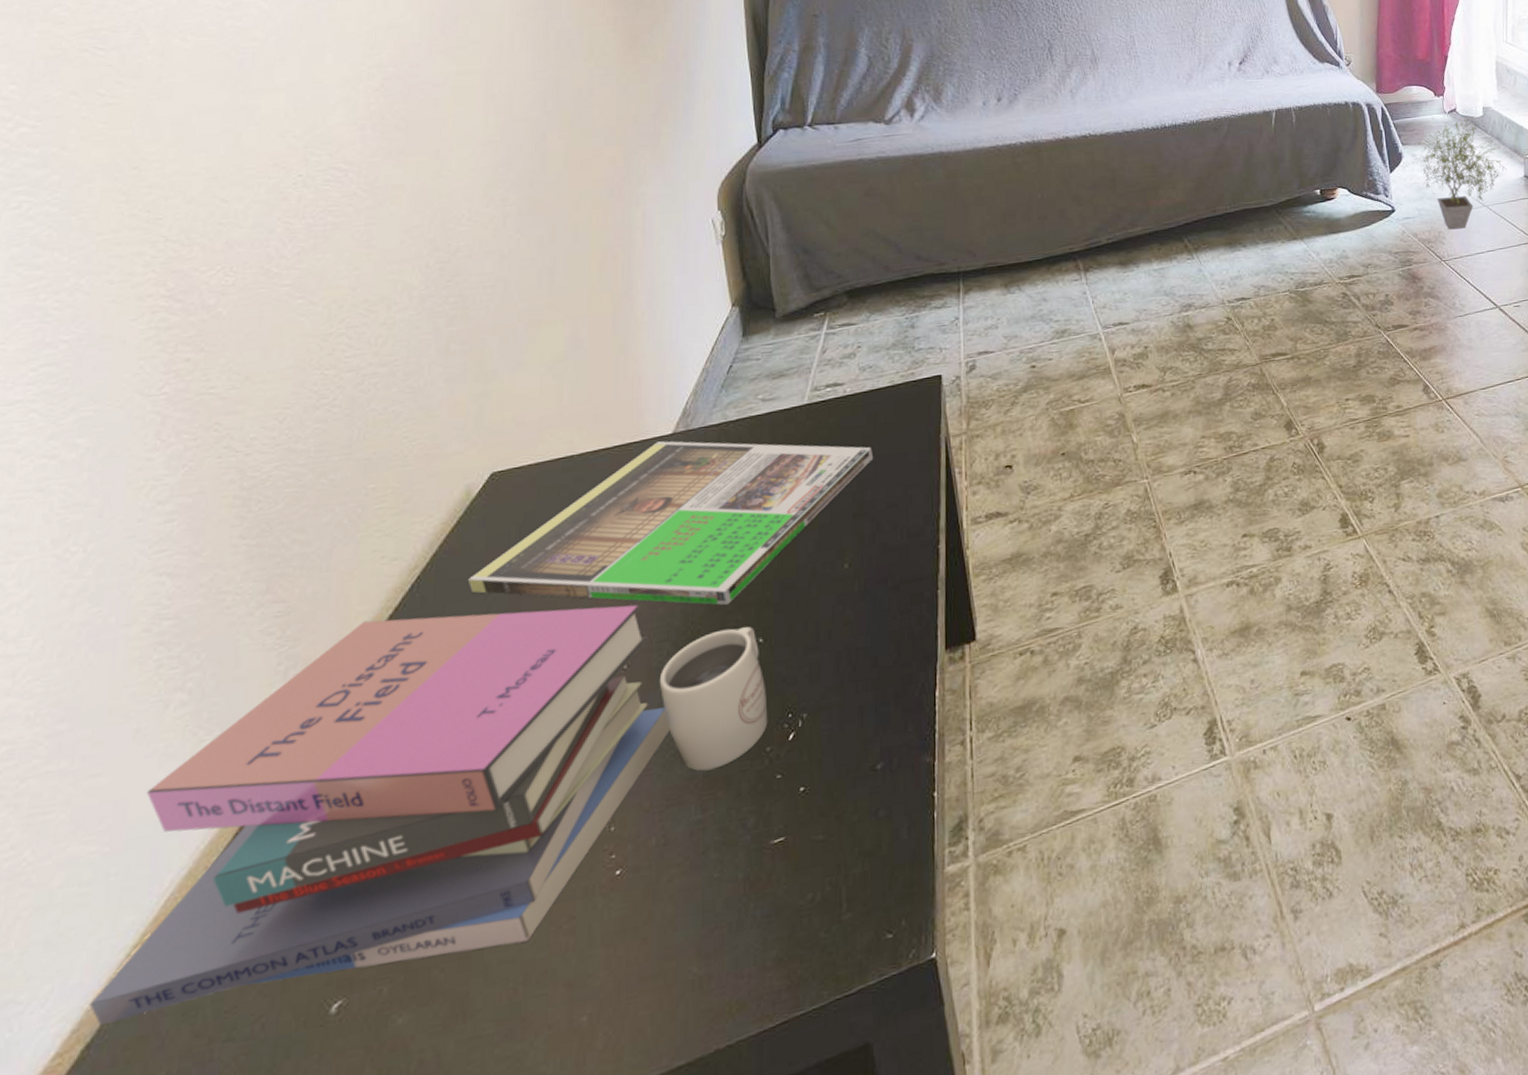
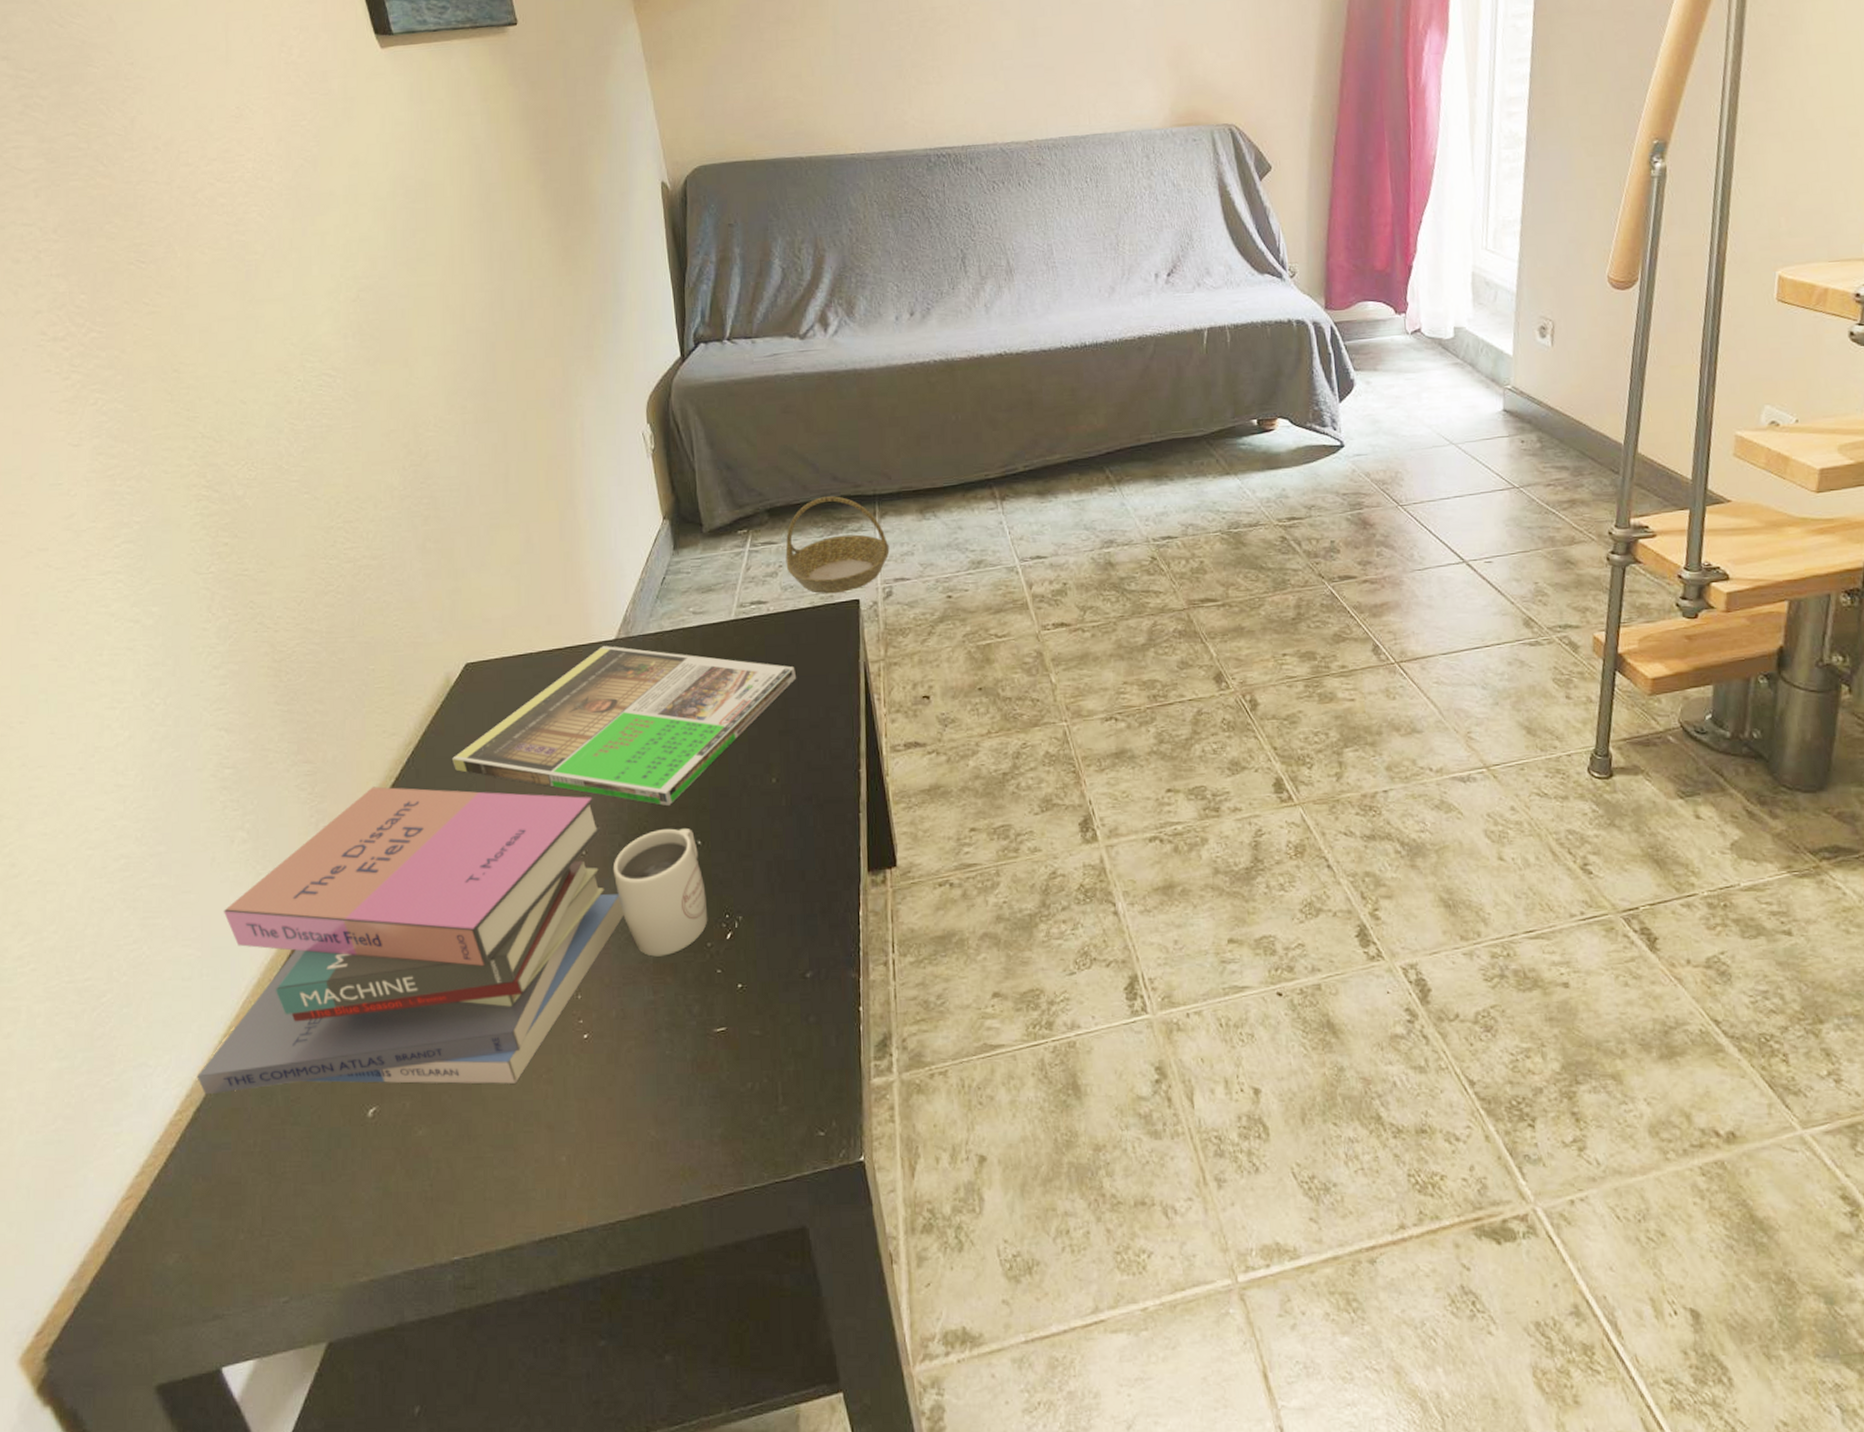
basket: none [865,275,974,372] -> present [785,496,890,594]
potted plant: present [1413,119,1507,230] -> none [1368,341,1482,471]

